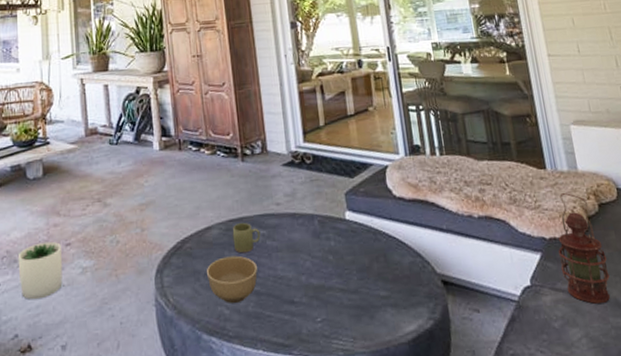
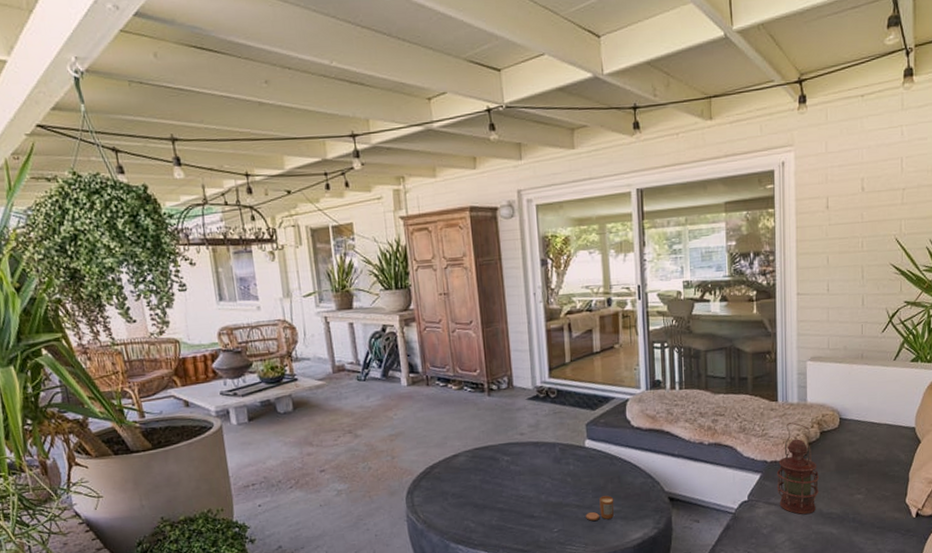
planter: present [17,241,63,300] -> none [275,468,320,518]
bowl: present [206,255,258,304] -> none [453,478,501,519]
mug: present [232,222,261,253] -> none [478,450,505,477]
candle: none [351,277,383,310] -> present [586,495,614,522]

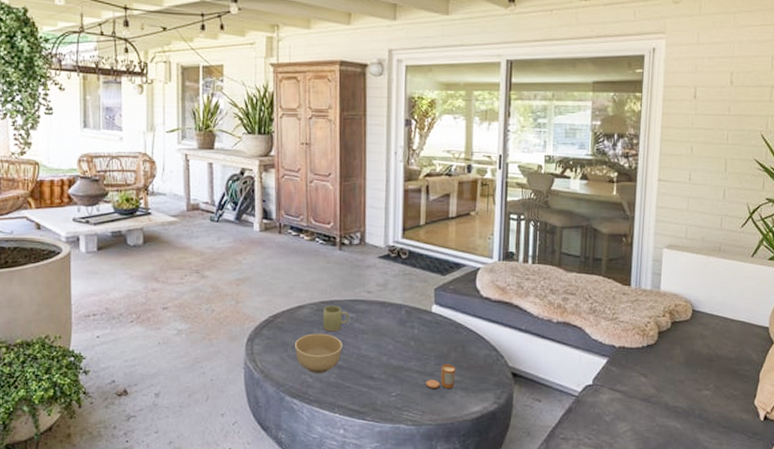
bowl: none [453,478,501,519] -> present [294,333,342,374]
mug: none [478,450,505,477] -> present [322,304,349,332]
lantern: present [776,422,819,515] -> none [623,309,667,406]

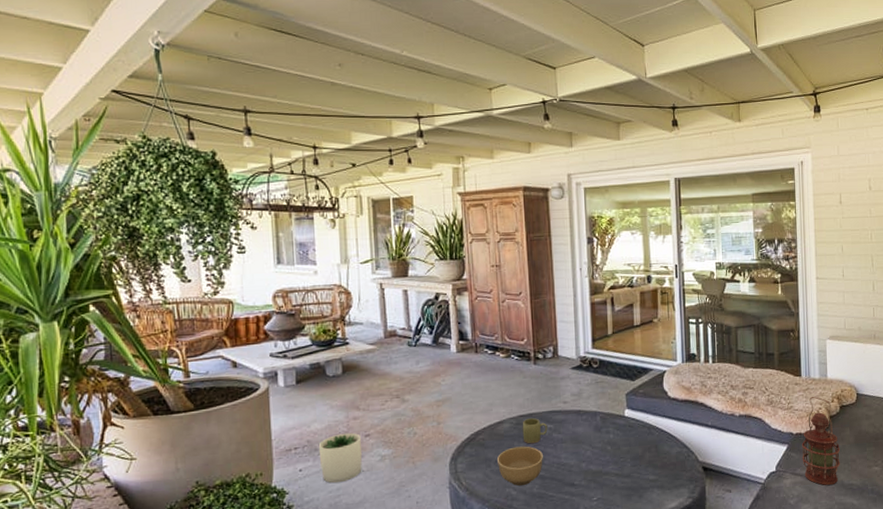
planter: none [116,304,158,353] -> present [318,432,362,484]
candle: present [426,364,456,390] -> none [624,464,652,491]
lantern: none [623,309,667,406] -> present [801,397,840,486]

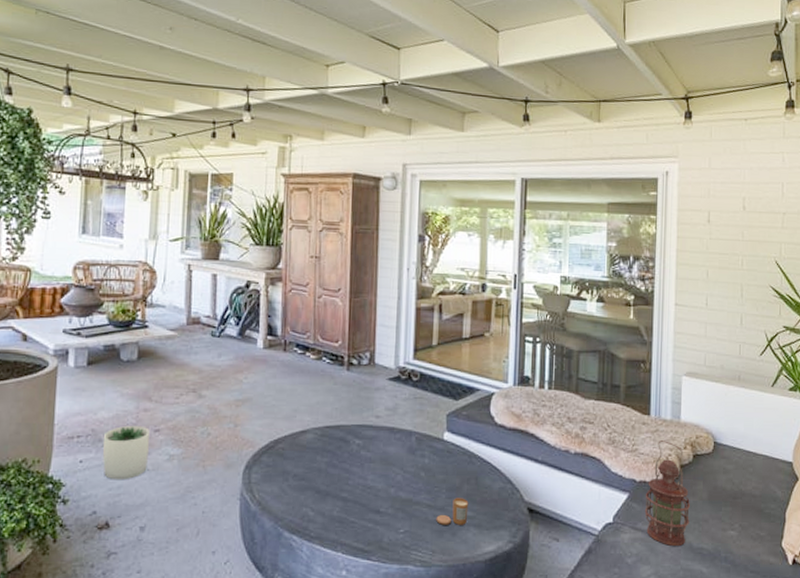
bowl: present [496,446,543,486] -> none [295,461,348,507]
mug: present [522,417,548,444] -> none [327,430,356,460]
candle: none [624,464,652,491] -> present [436,498,469,526]

